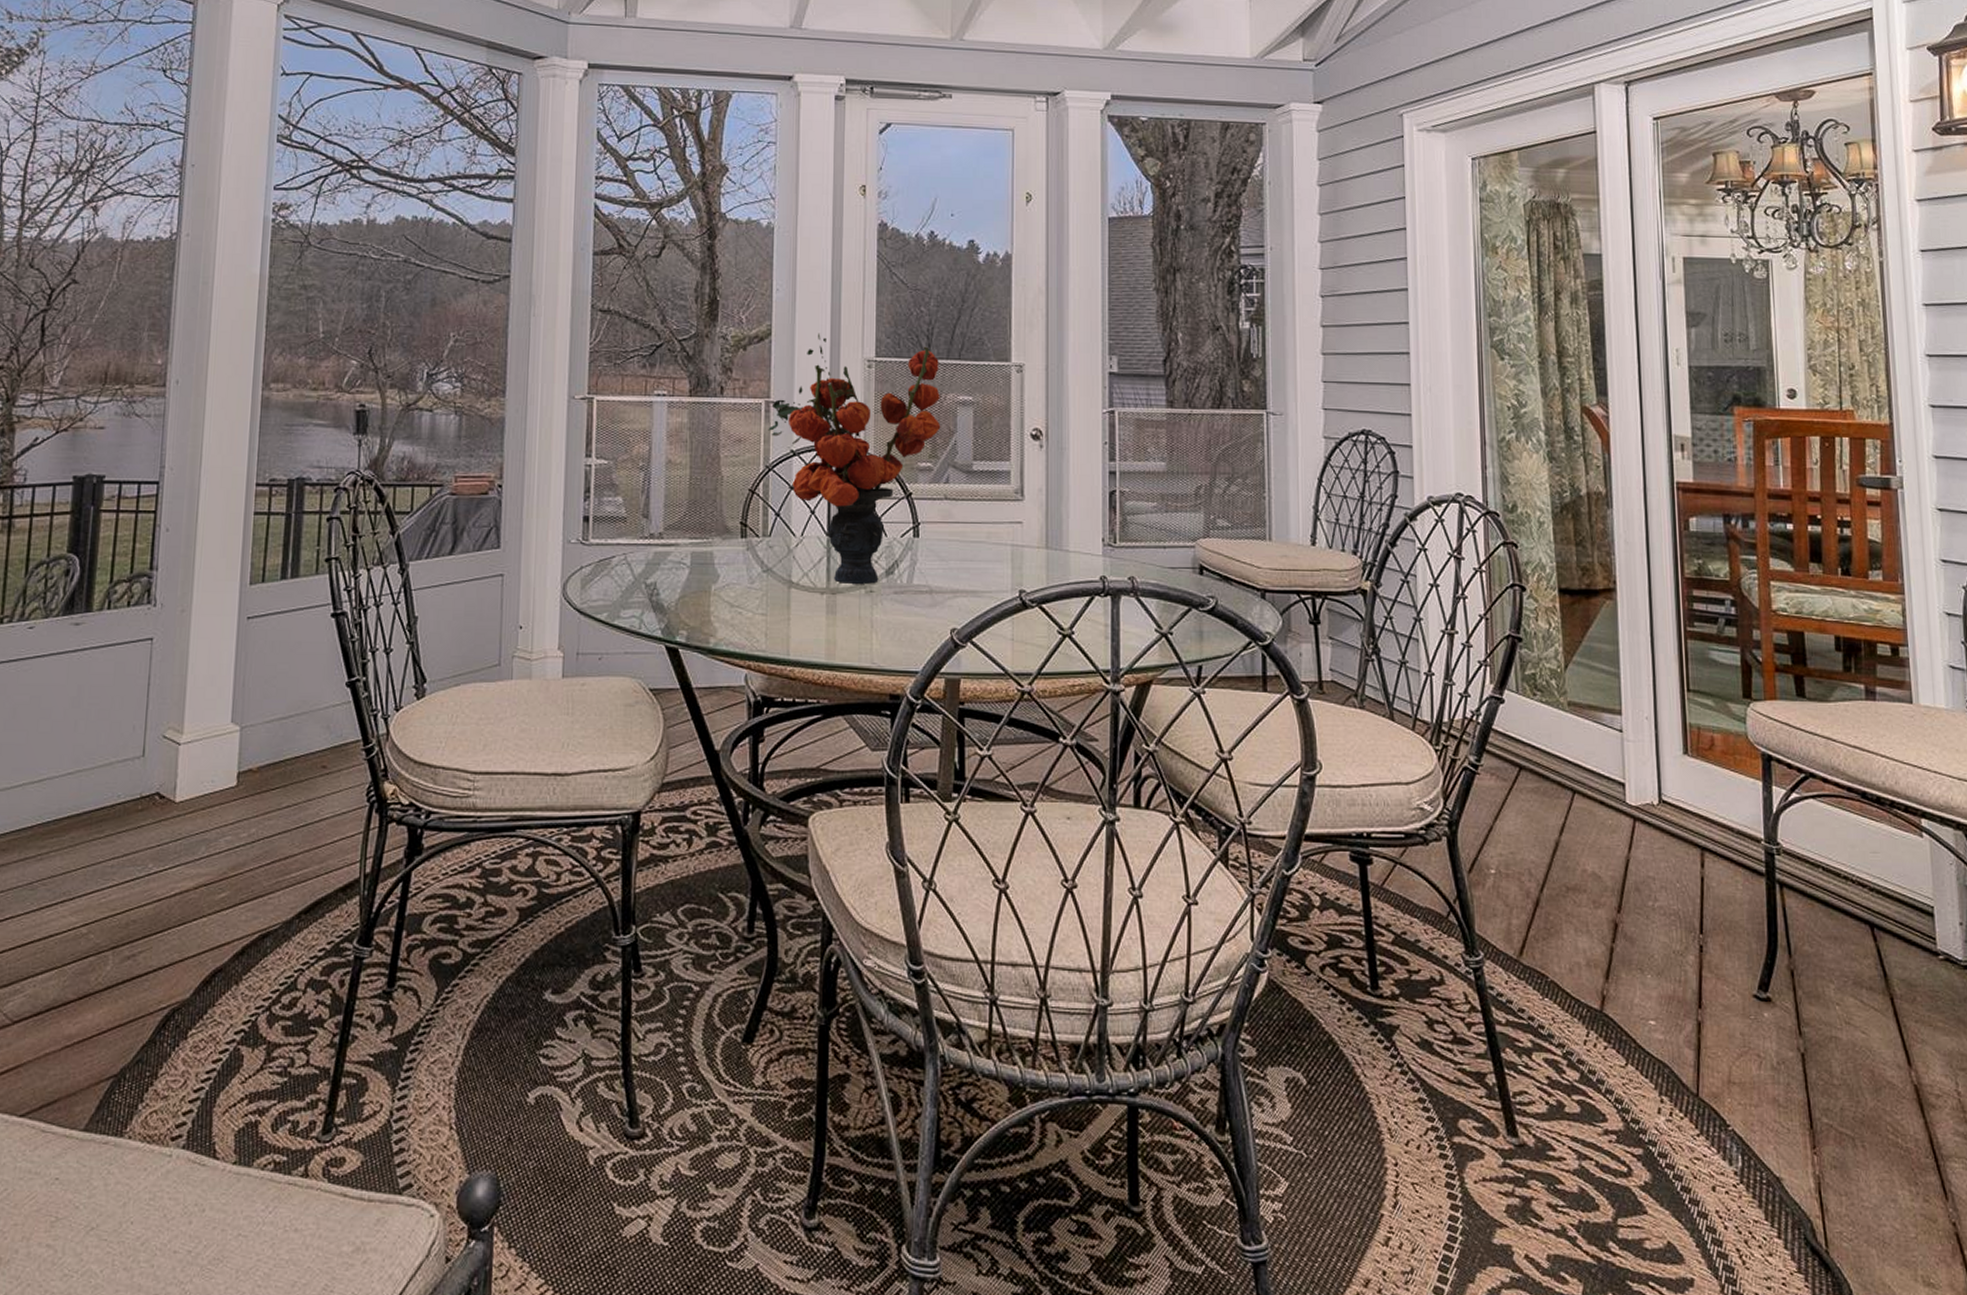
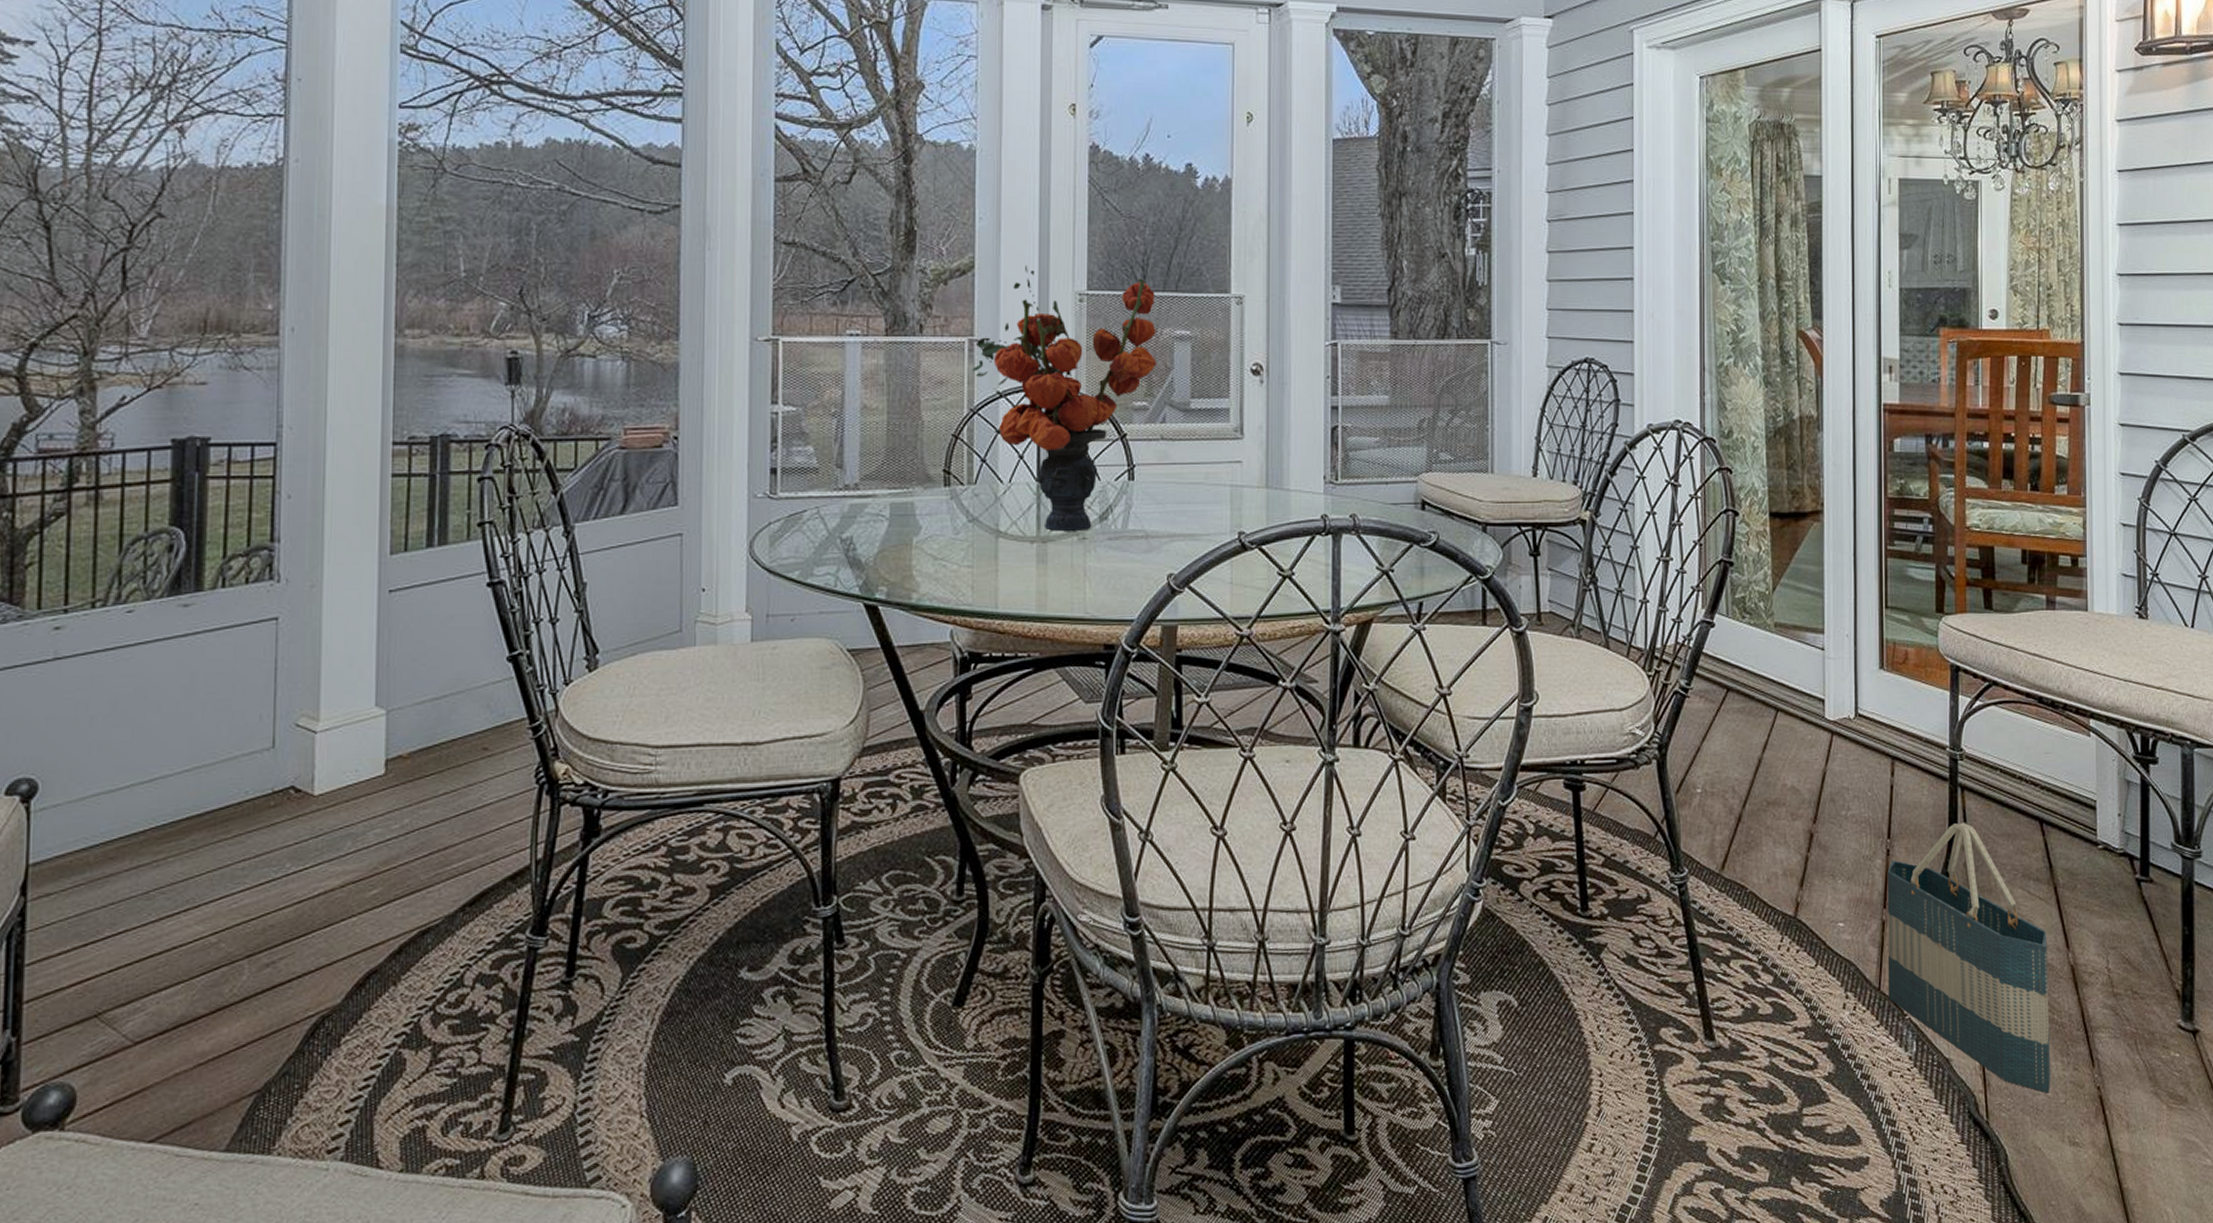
tote bag: none [1701,921,1898,1225] -> present [1887,822,2051,1094]

